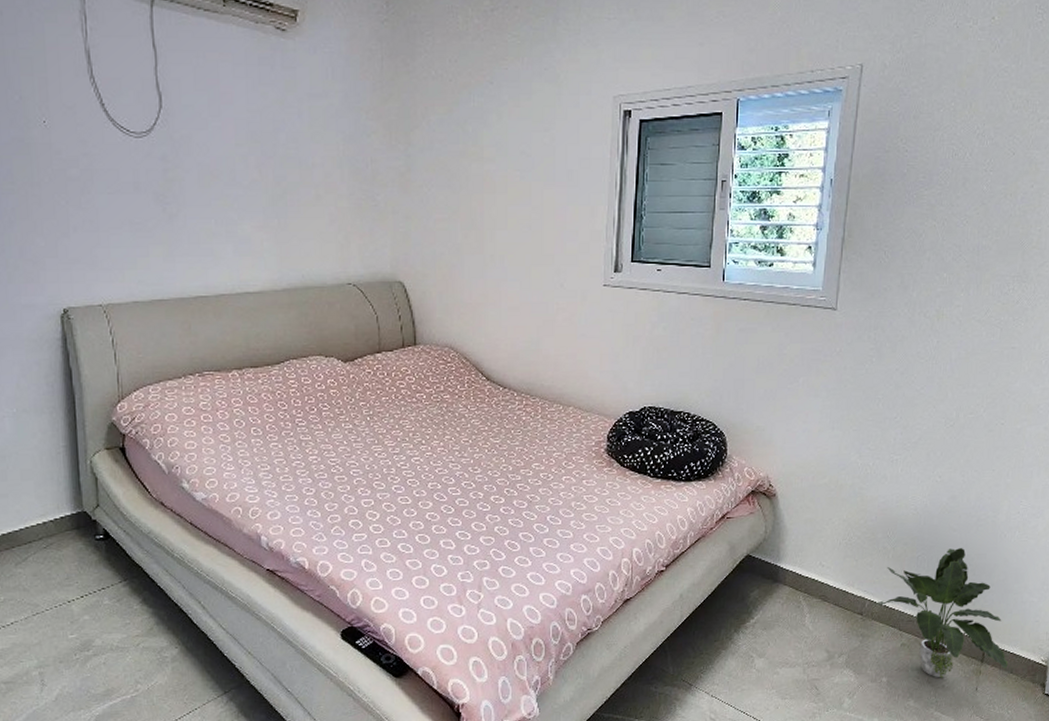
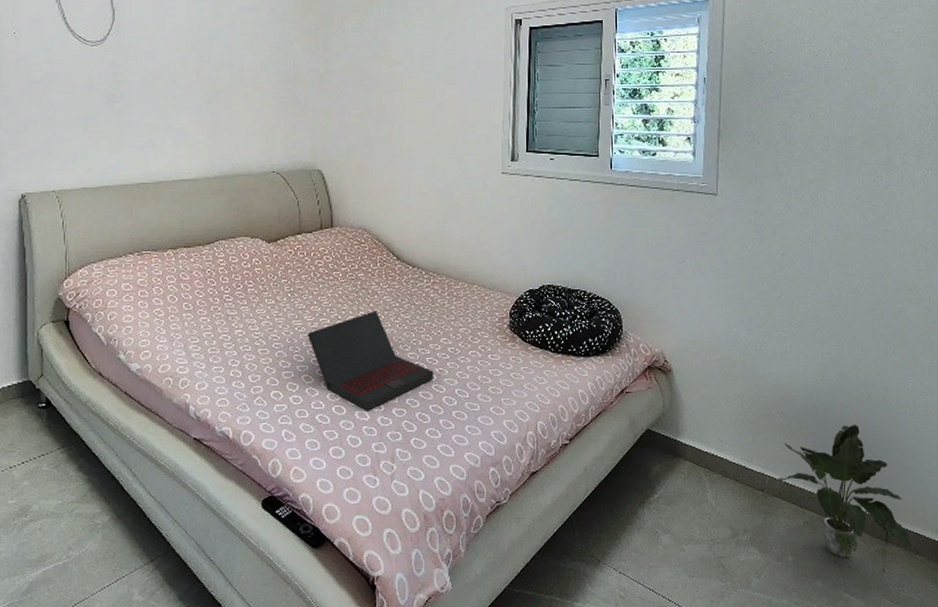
laptop: none [388,435,524,540] -> present [307,310,434,411]

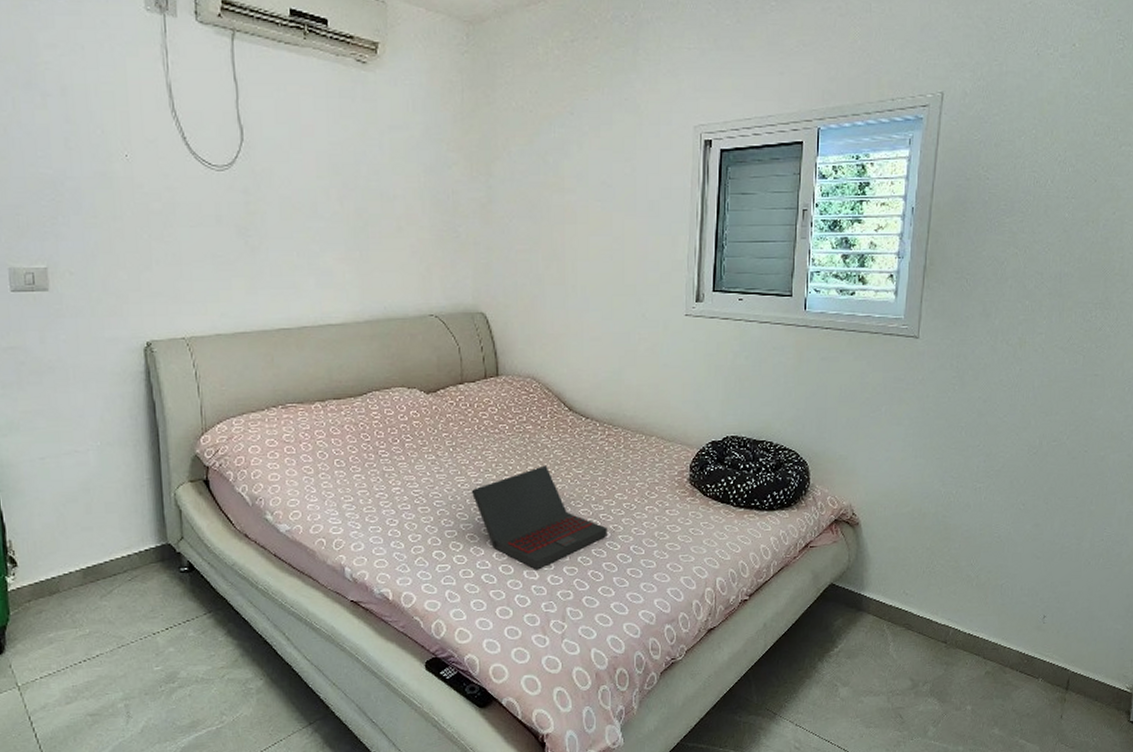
potted plant: present [776,425,913,559] -> none [960,576,1093,707]

